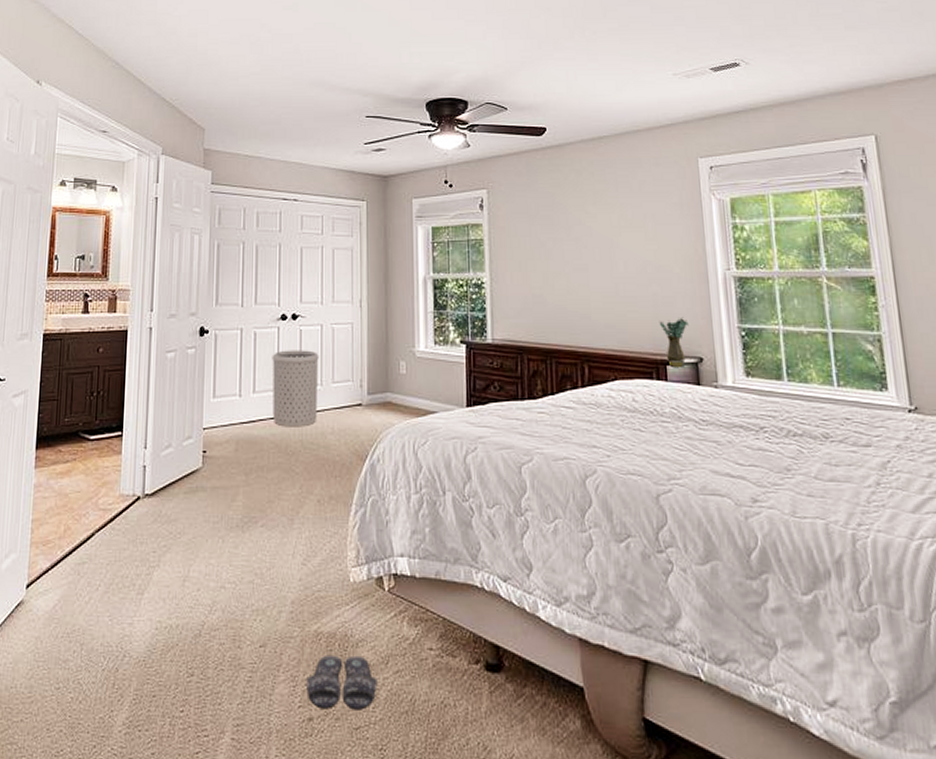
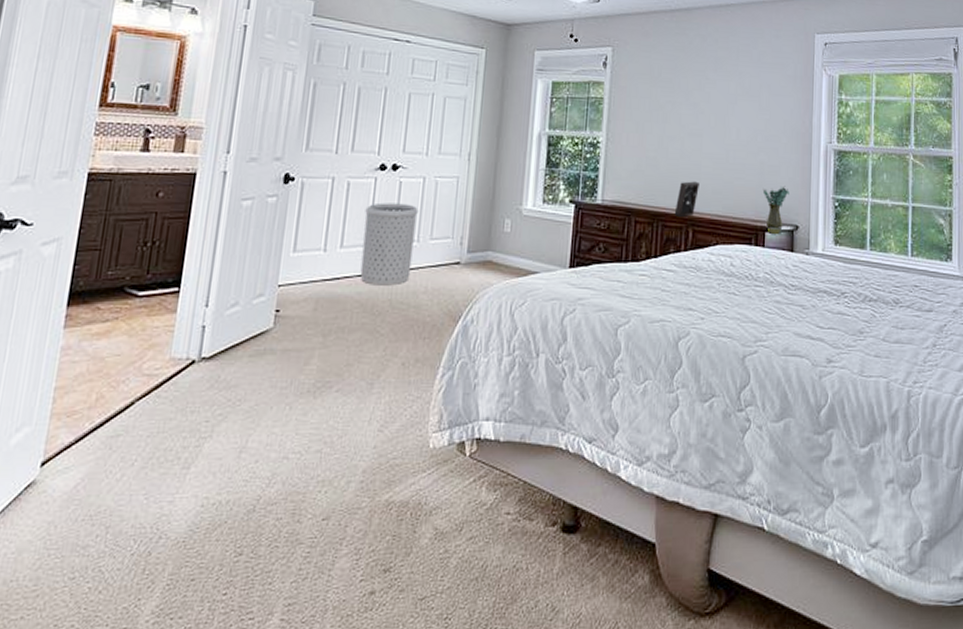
slippers: present [306,654,377,710] -> none [370,523,449,582]
picture frame: none [567,317,591,354] -> present [674,181,699,218]

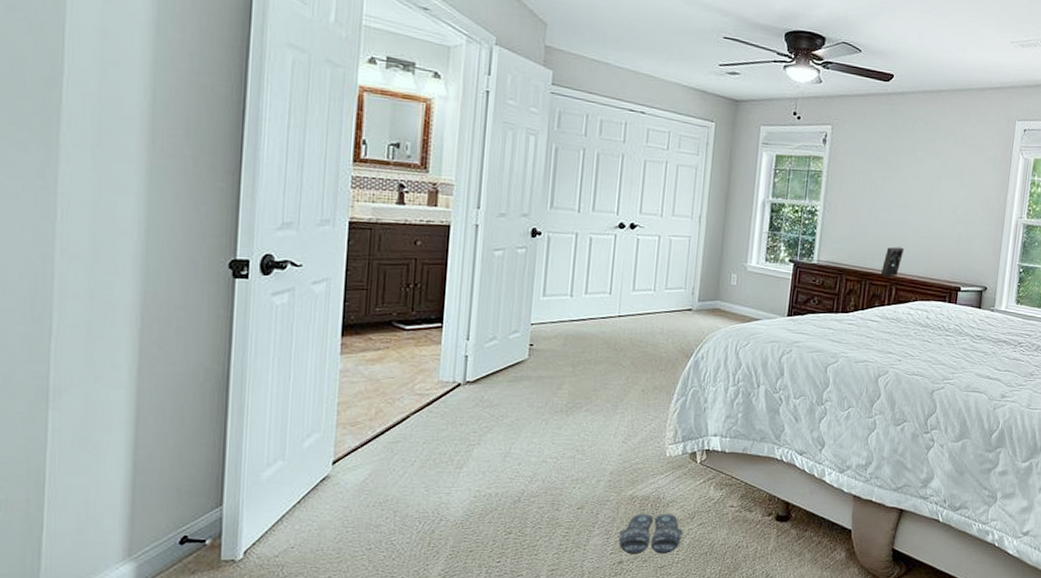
laundry basket: present [360,203,418,286] -> none [603,256,654,327]
slippers: none [370,523,449,582] -> present [619,513,683,554]
vase: present [762,186,789,234] -> none [958,253,982,294]

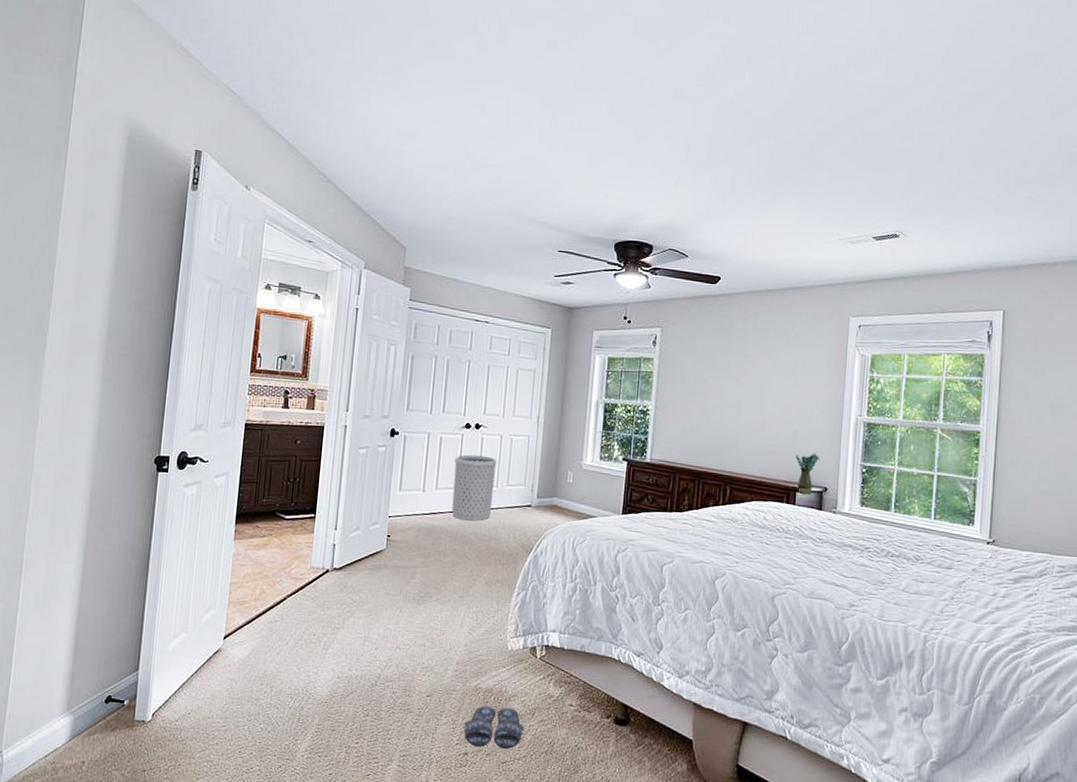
laundry basket: none [603,256,654,327] -> present [451,454,497,522]
picture frame: present [880,246,904,278] -> none [714,445,737,477]
vase: none [958,253,982,294] -> present [795,452,820,494]

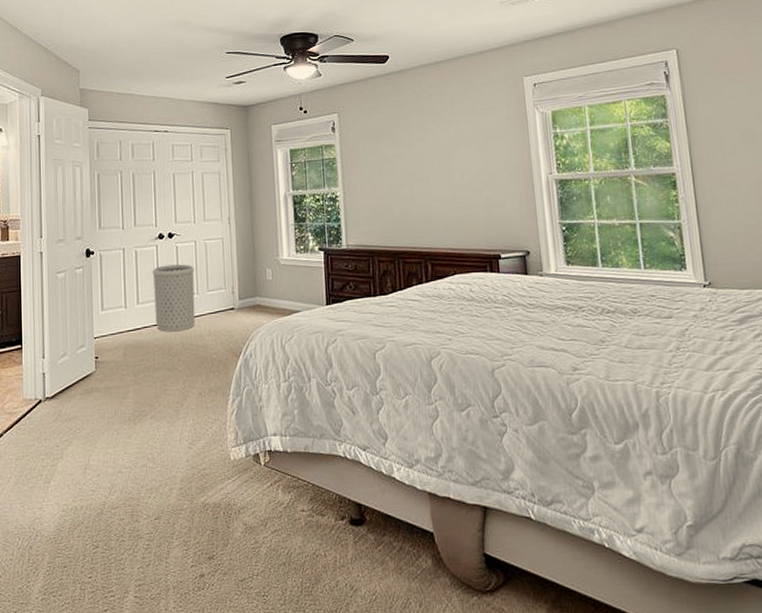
slippers: present [464,705,524,749] -> none [197,520,258,567]
vase: present [795,452,820,494] -> none [491,217,517,260]

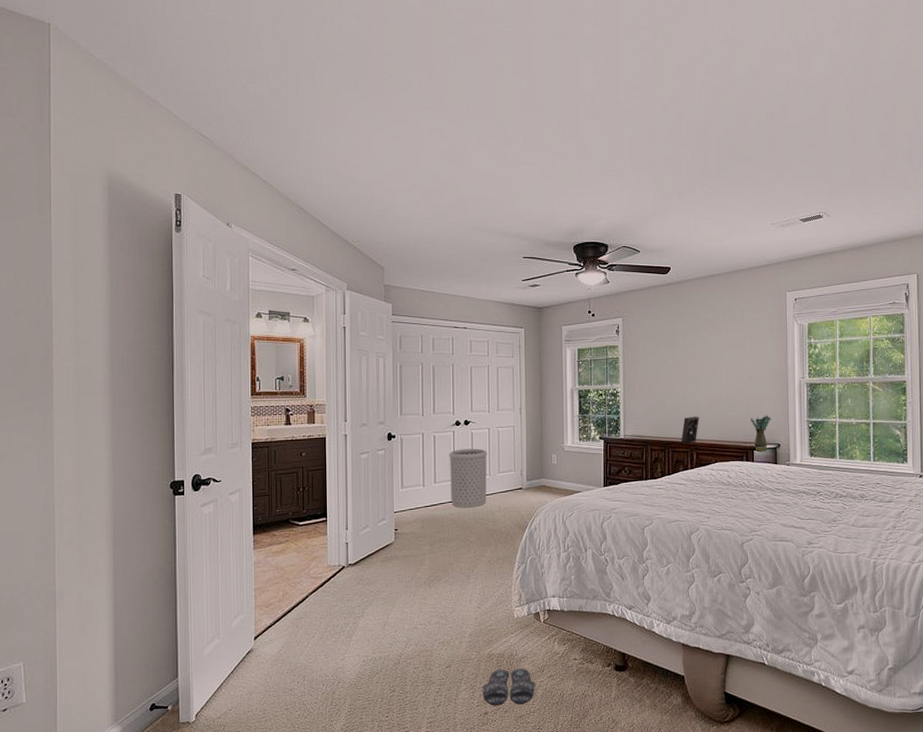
slippers: none [197,520,258,567] -> present [482,667,536,706]
picture frame: none [412,221,432,254] -> present [681,416,699,445]
vase: none [491,217,517,260] -> present [750,414,772,451]

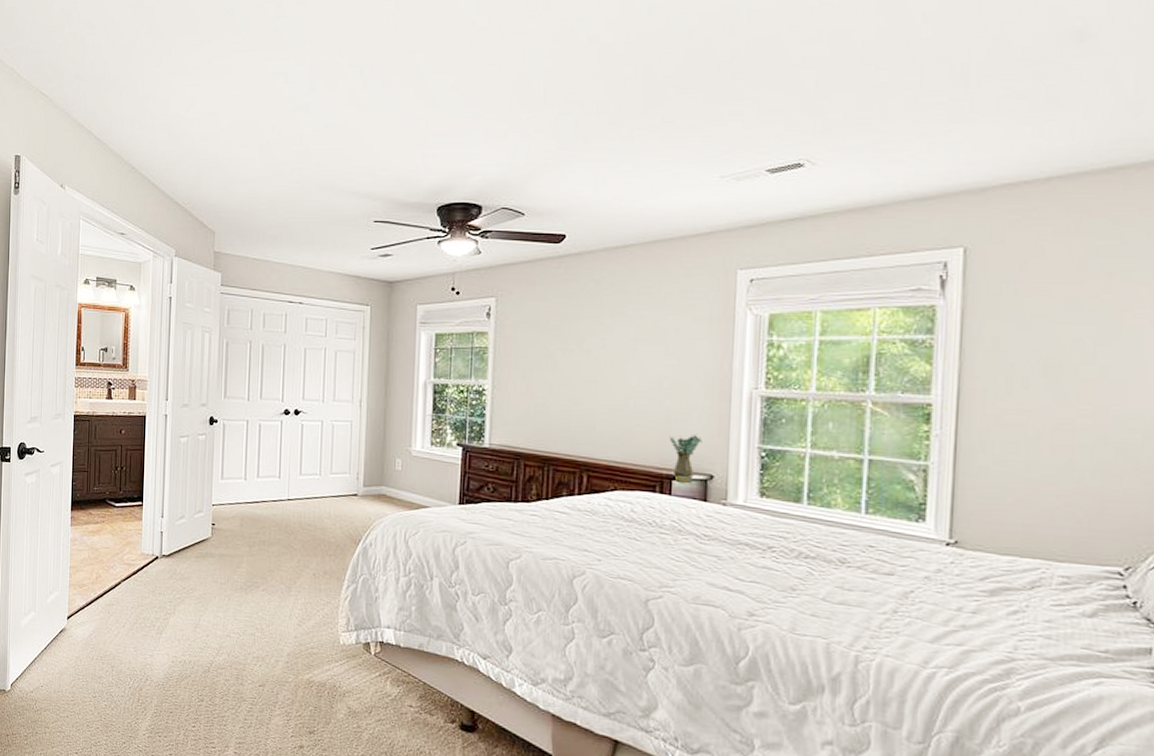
laundry basket: present [449,448,487,508] -> none [274,442,319,511]
slippers: present [482,667,536,706] -> none [298,699,361,746]
picture frame: present [681,416,699,445] -> none [566,427,594,463]

